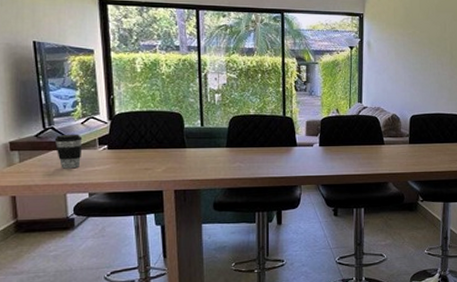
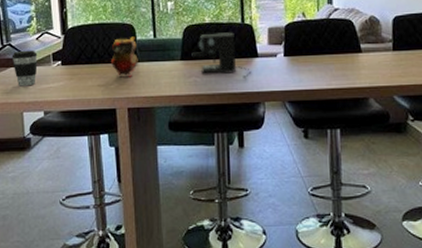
teapot: none [159,124,186,162] -> present [111,36,138,77]
coffee maker: none [237,124,291,166] -> present [192,32,252,80]

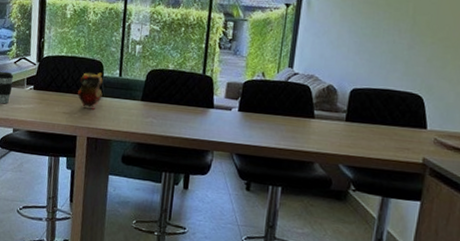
coffee maker: present [192,32,252,80] -> none [152,79,206,128]

